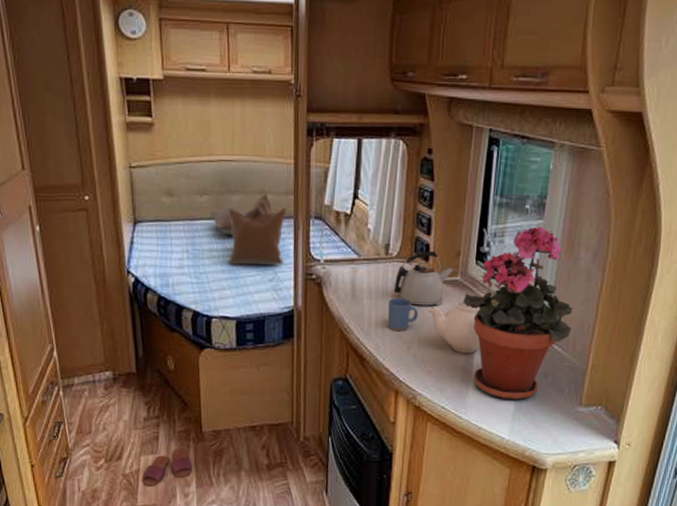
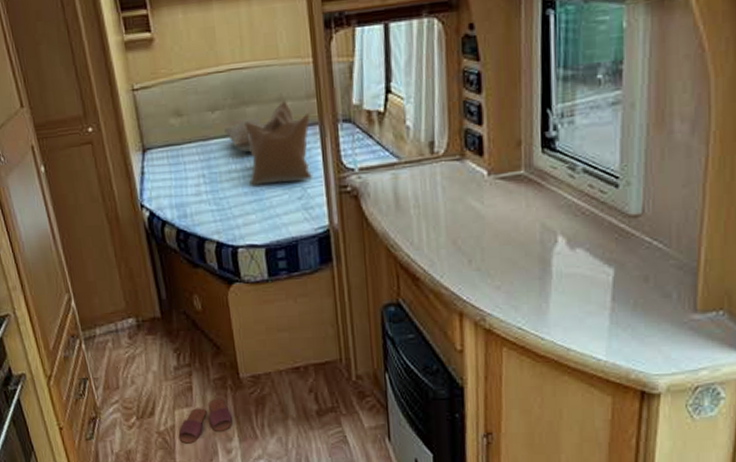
mug: present [387,298,418,331] -> none [439,203,477,242]
kettle: present [393,250,454,306] -> none [444,142,516,210]
teapot: present [428,302,481,353] -> none [489,200,558,261]
potted plant: present [462,225,573,401] -> none [530,96,674,313]

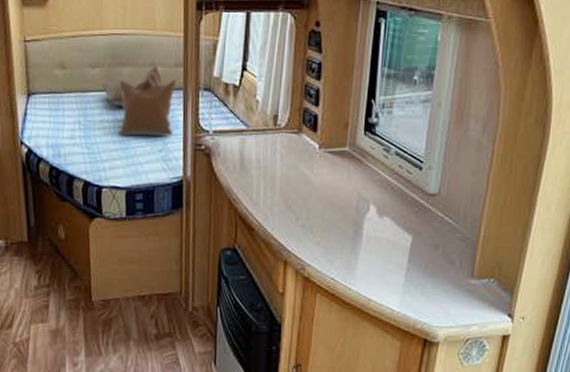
slippers: present [178,398,232,444] -> none [32,317,81,355]

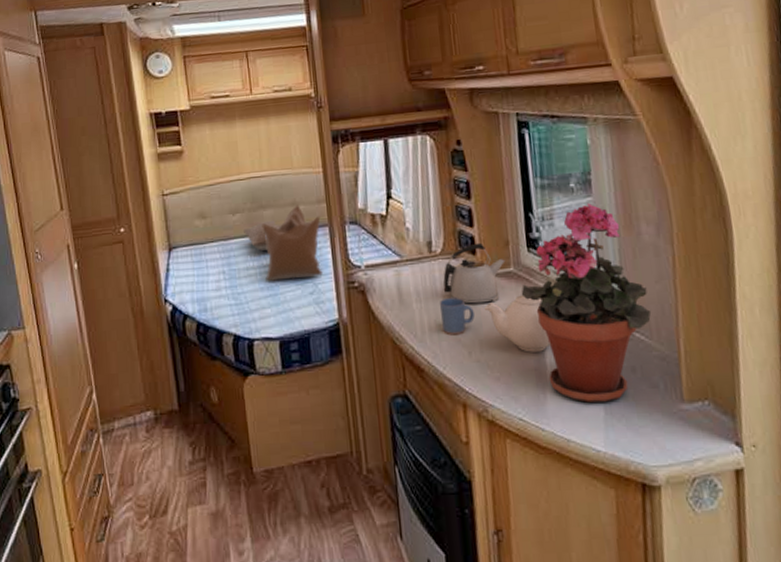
mug: none [276,169,307,201] -> present [439,298,475,334]
kettle: none [282,121,343,177] -> present [443,242,505,304]
teapot: none [317,173,370,224] -> present [485,295,551,352]
potted plant: none [351,96,463,272] -> present [521,202,652,404]

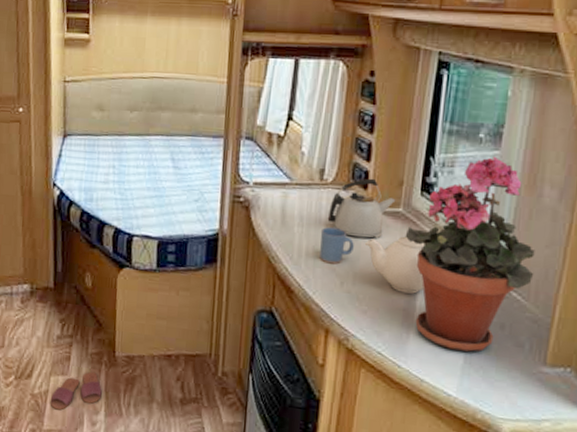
slippers: none [190,494,245,545] -> present [50,371,102,411]
pillow: present [244,222,280,251] -> none [139,123,176,152]
cushion: present [262,204,323,282] -> none [153,111,218,185]

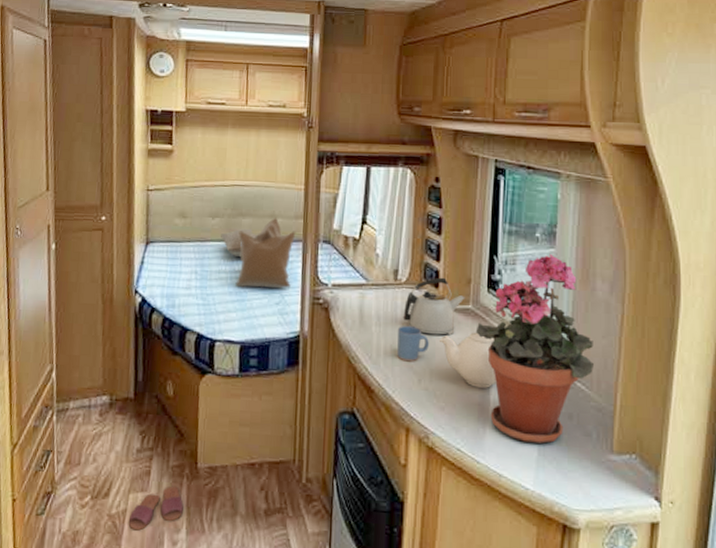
pillow: none [139,123,176,152] -> present [221,229,256,257]
cushion: none [153,111,218,185] -> present [235,217,296,288]

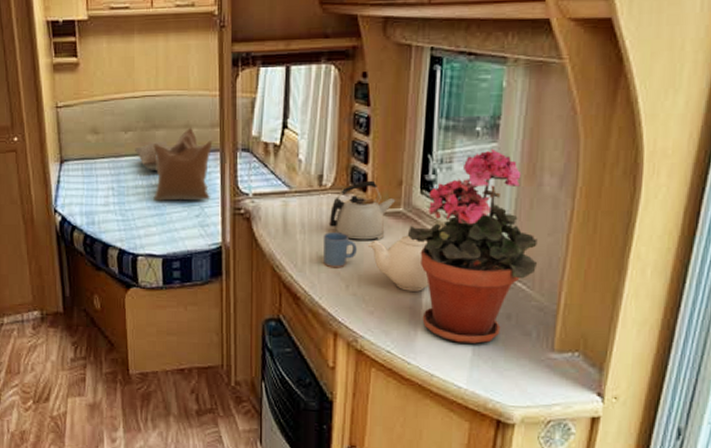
slippers: present [128,486,183,531] -> none [69,390,119,430]

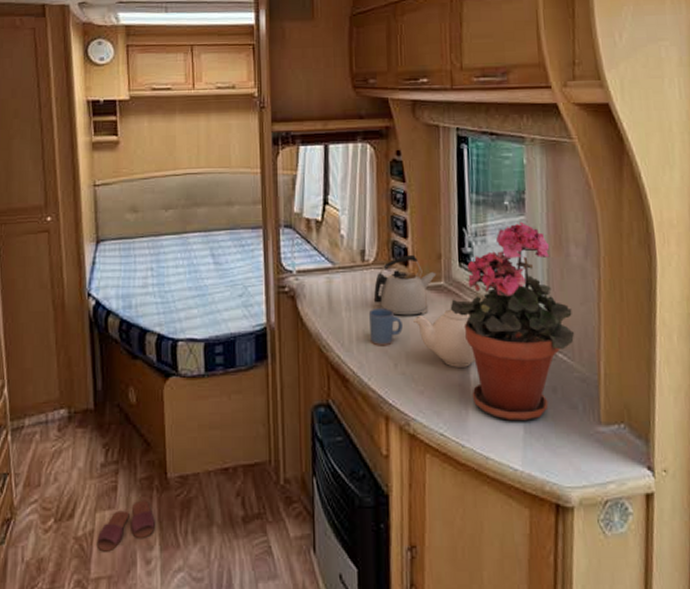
slippers: none [69,390,119,430] -> present [96,500,155,552]
pillow: present [135,142,172,170] -> none [176,220,213,249]
cushion: present [153,127,213,202] -> none [195,204,255,282]

